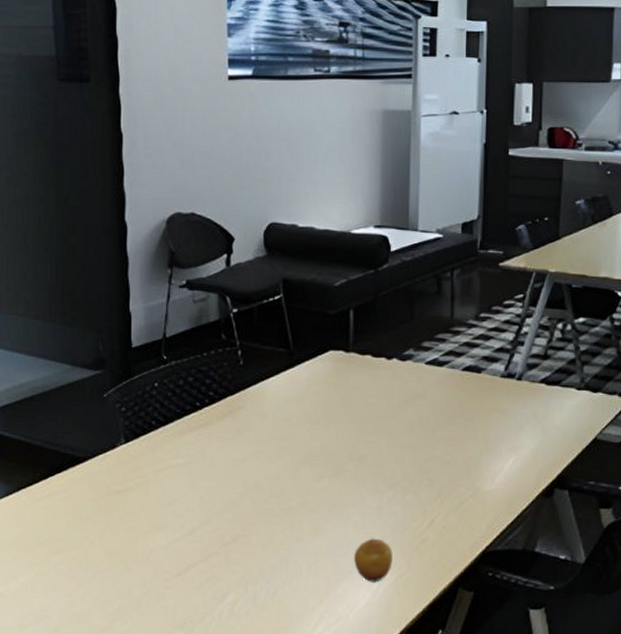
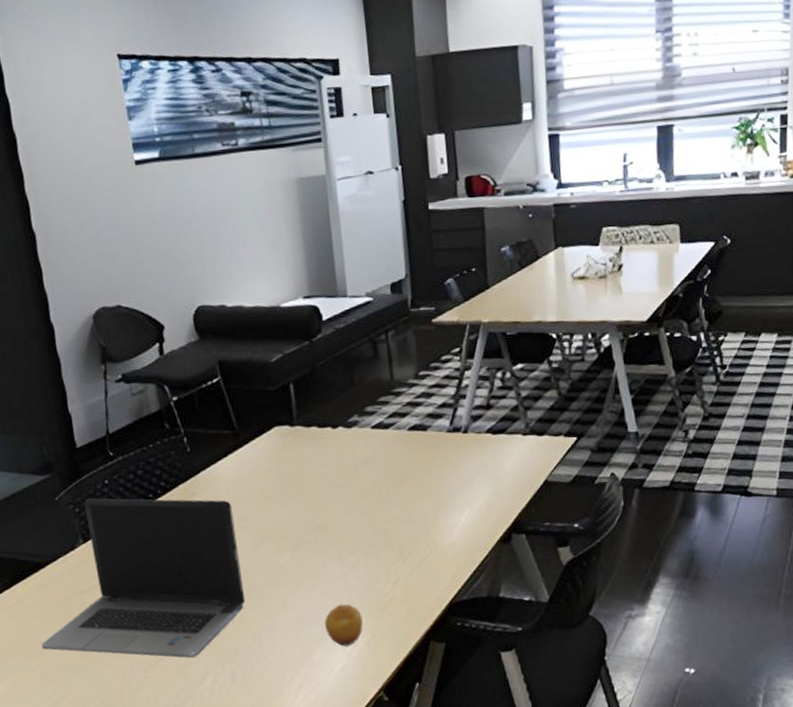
laptop computer: none [68,400,278,573] -> present [41,498,246,658]

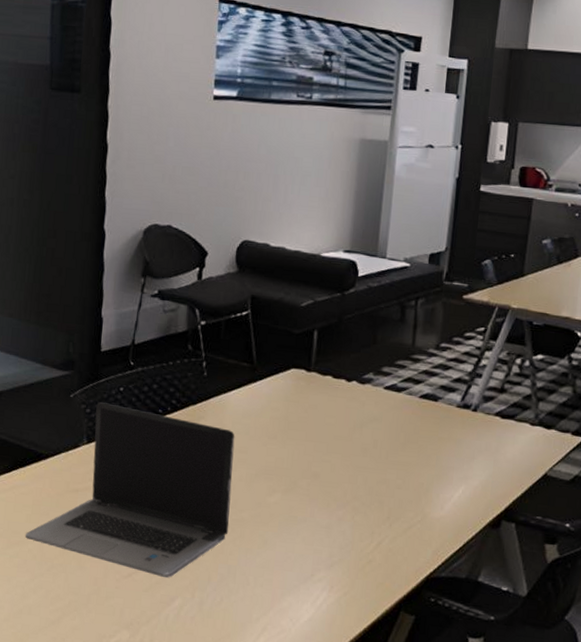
fruit: present [325,604,363,647] -> none [300,555,339,599]

